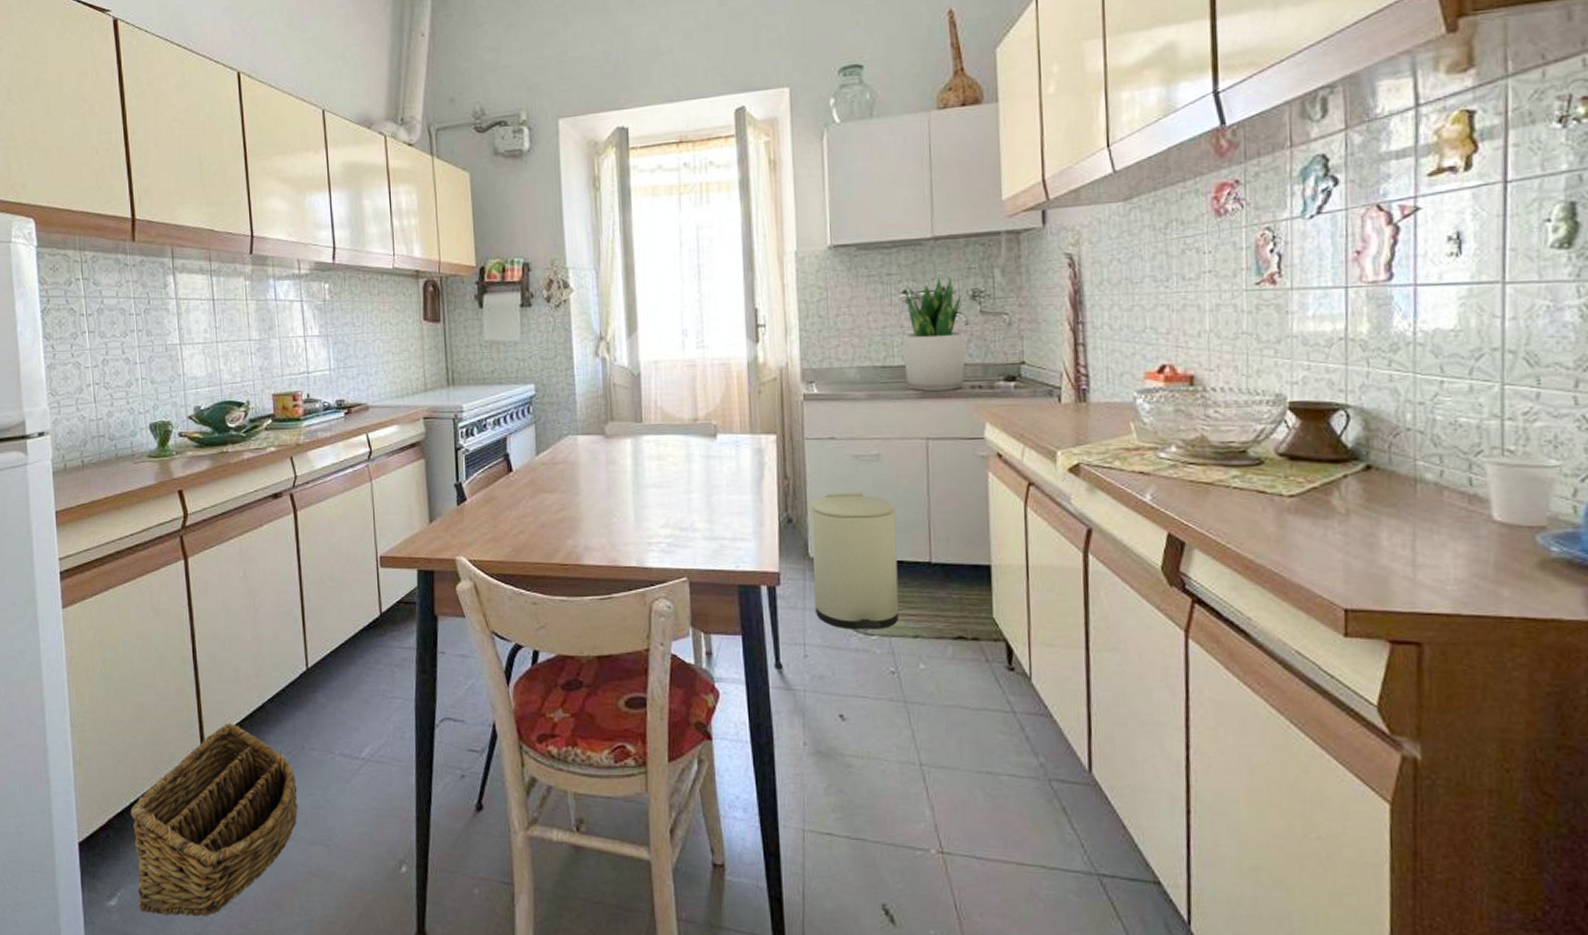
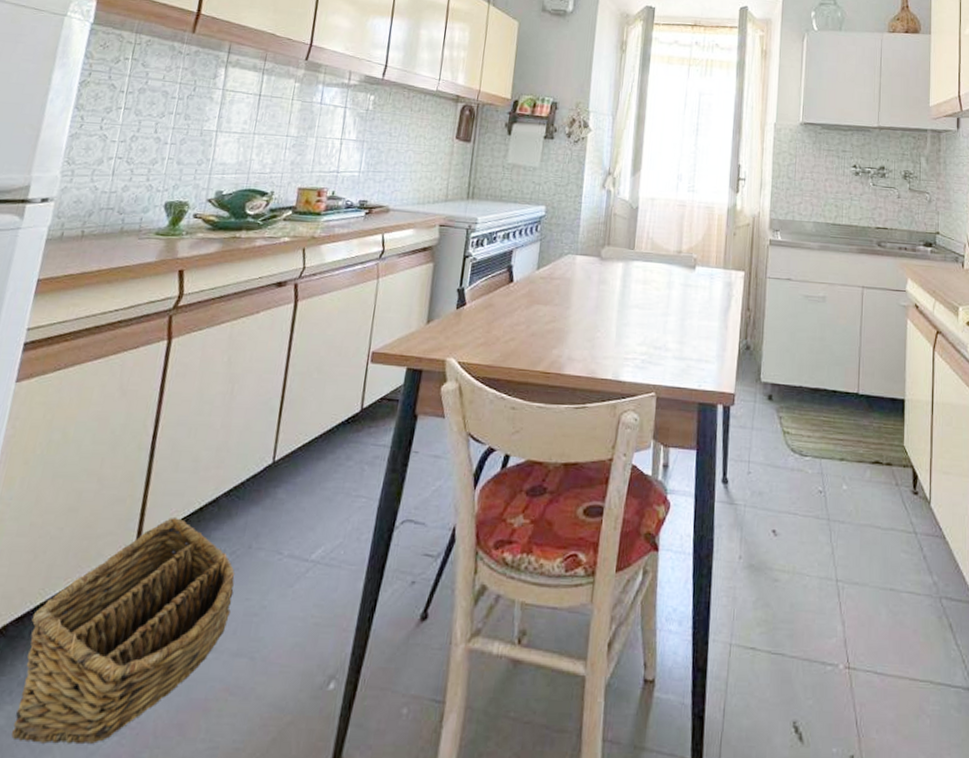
pedal bin: present [811,492,899,630] -> none [761,326,834,451]
planter: present [903,278,966,392] -> none [850,159,897,250]

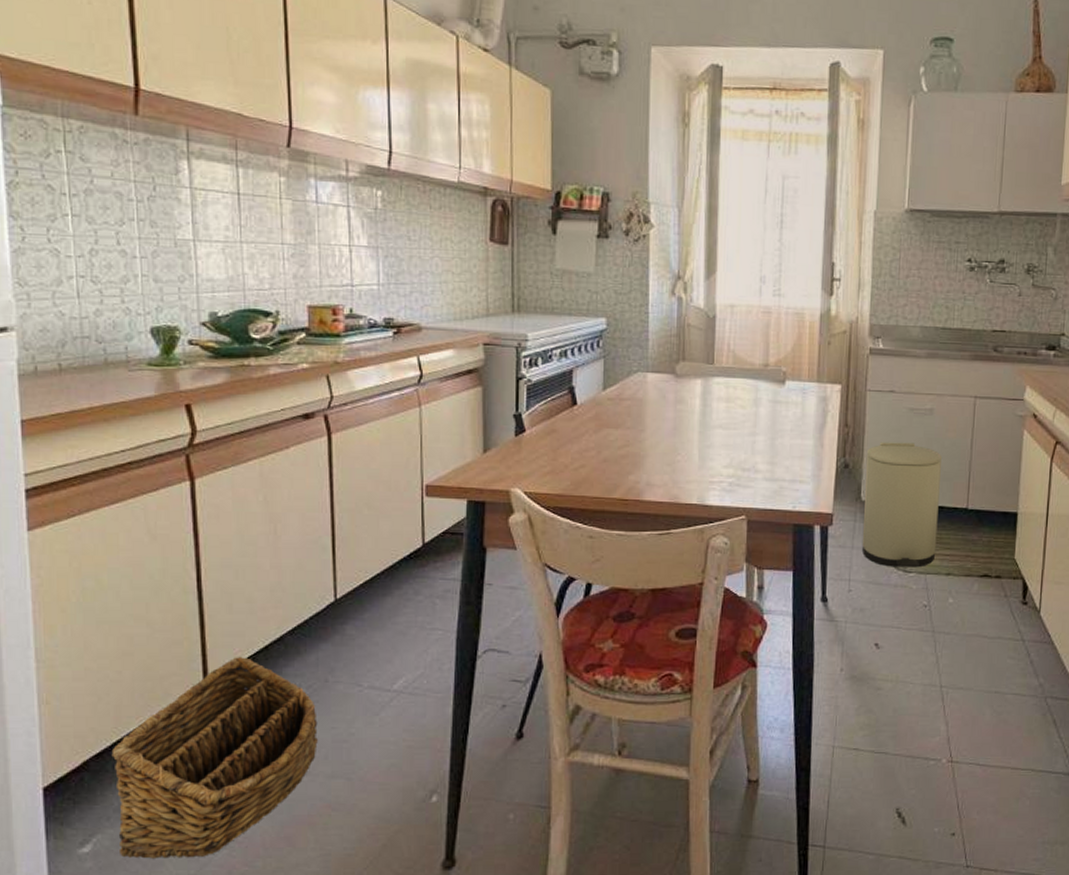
pedal bin: none [761,326,834,451] -> present [862,442,941,568]

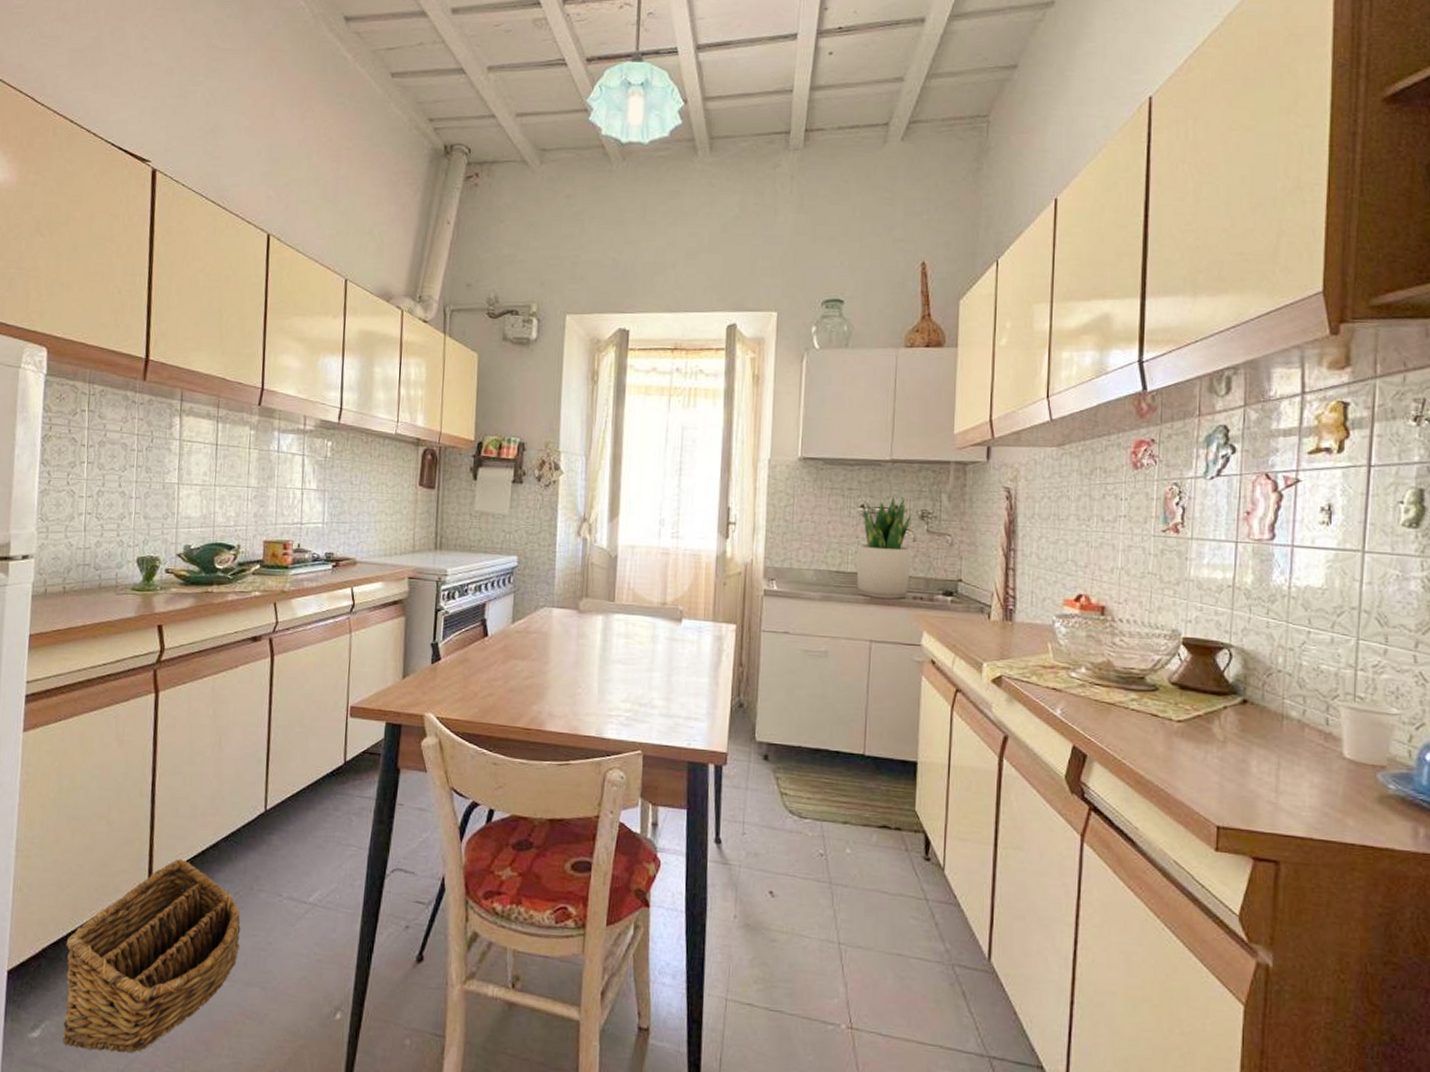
pedal bin: present [862,442,941,568] -> none [756,682,837,814]
planter: none [962,250,1018,355] -> present [856,497,912,600]

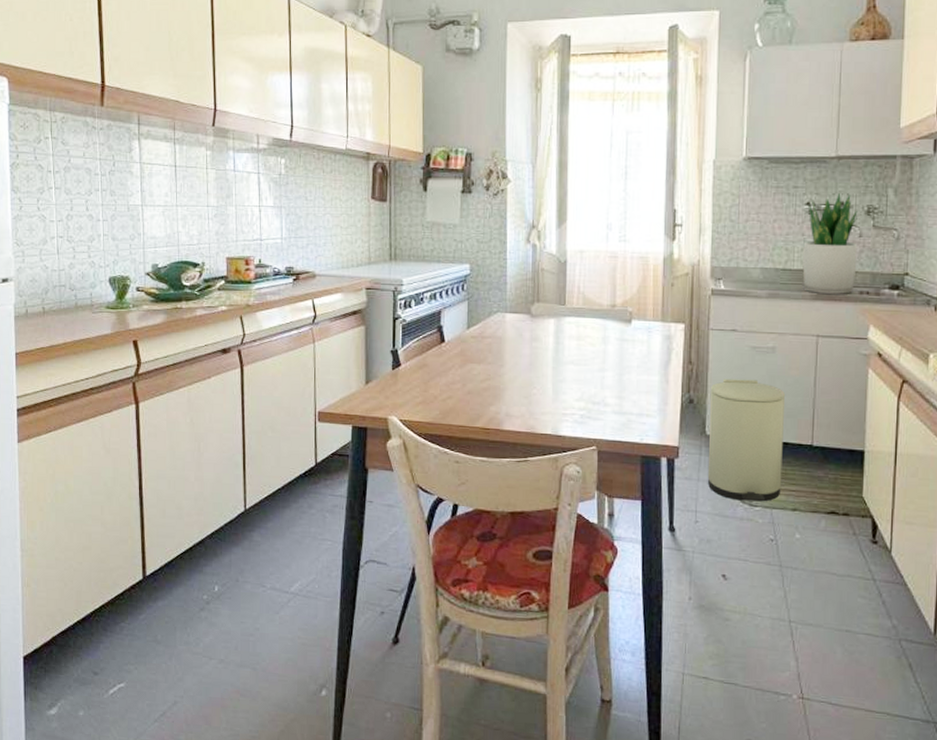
basket: present [62,858,241,1053] -> none [73,554,230,727]
pedal bin: none [756,682,837,814] -> present [707,378,785,502]

